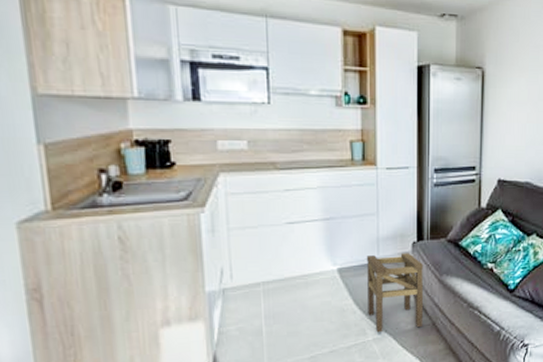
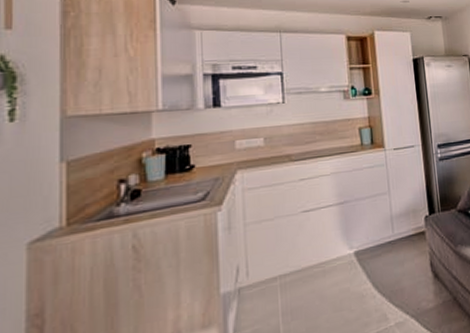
stool: present [366,253,423,333] -> none [381,227,444,316]

